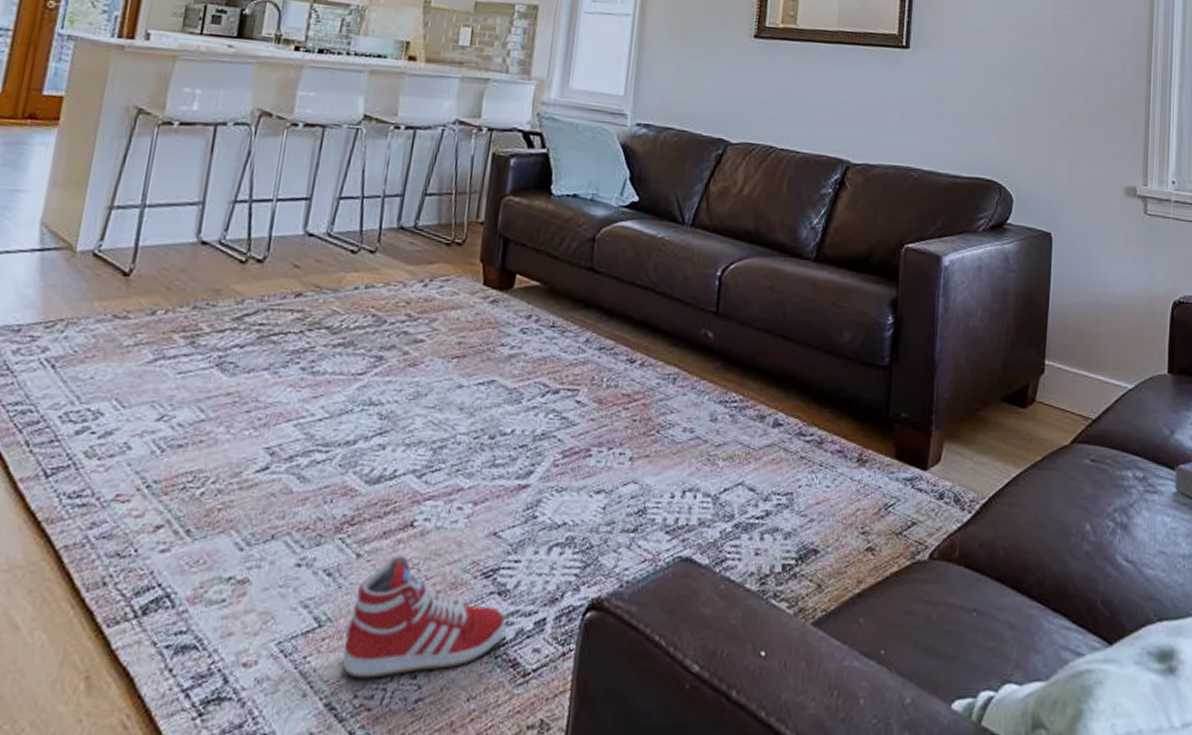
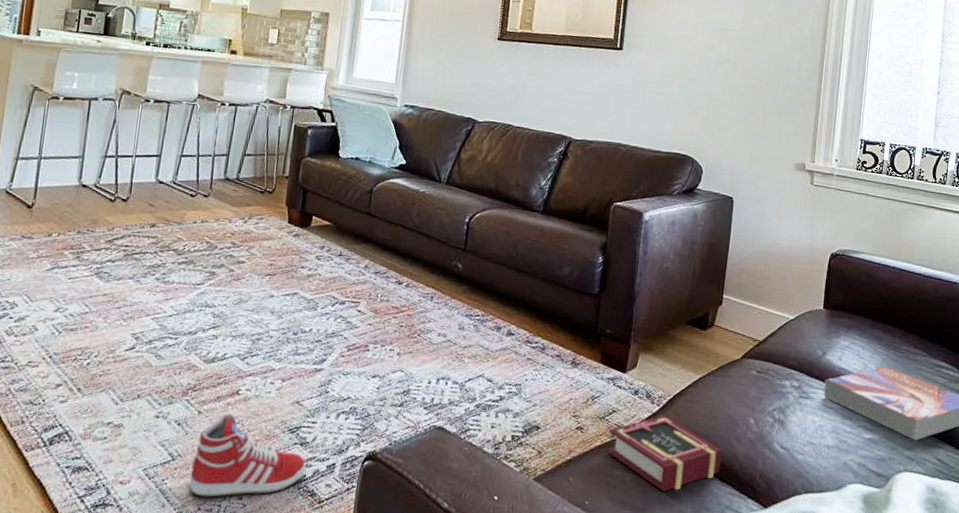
book: none [906,525,1052,631] -> present [607,415,722,492]

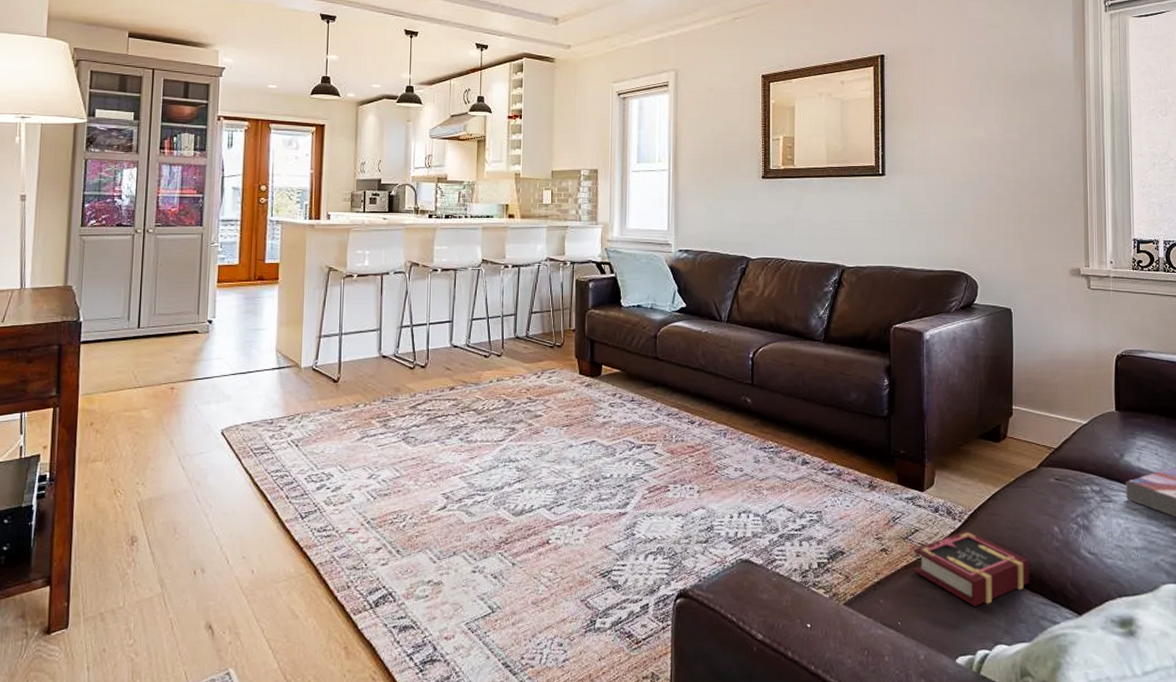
sneaker: present [189,413,306,498] -> none [510,563,620,646]

